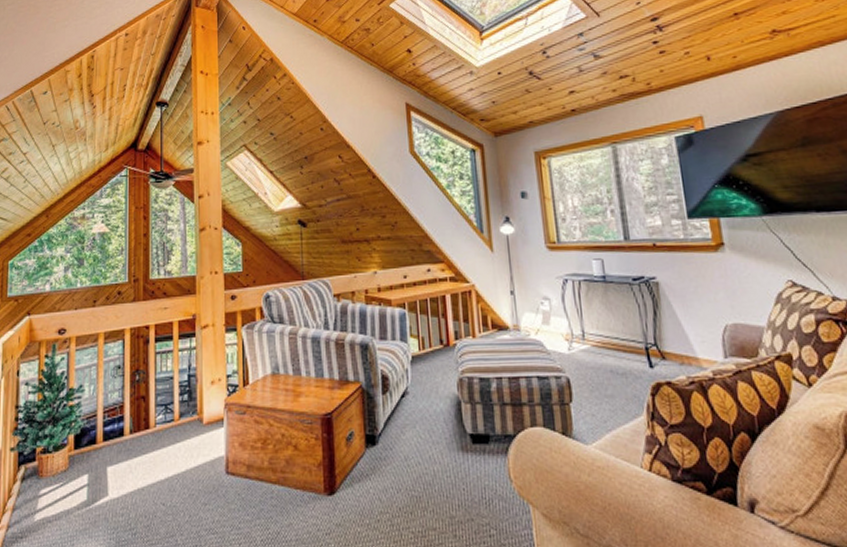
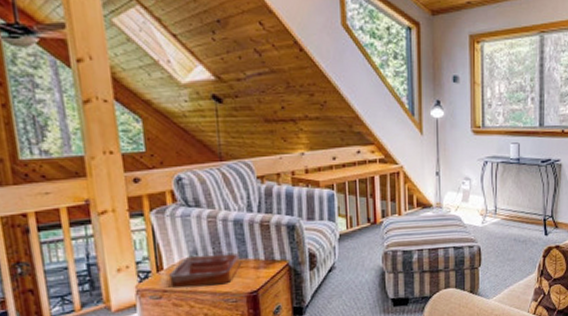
decorative tray: none [253,372,317,405] -> present [169,253,241,289]

